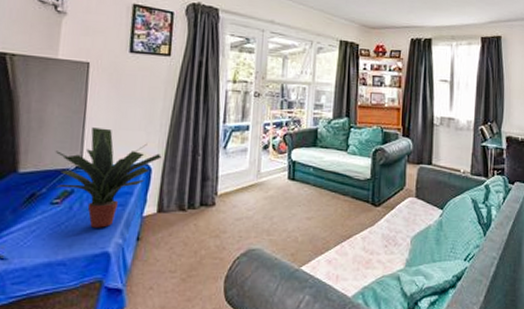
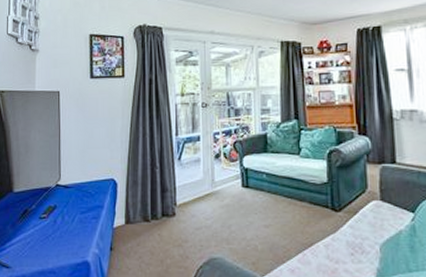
potted plant: present [55,127,162,228] -> none [39,148,125,239]

